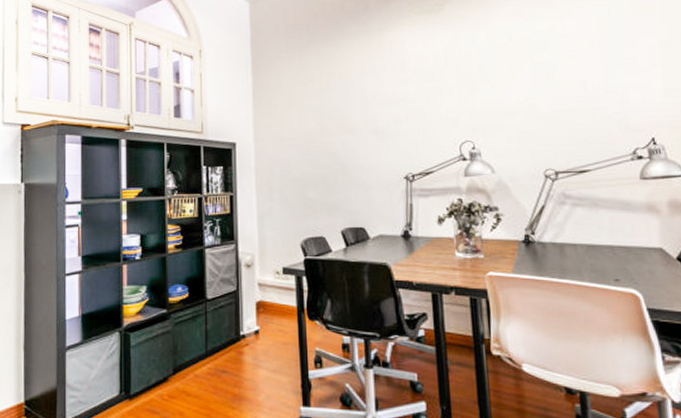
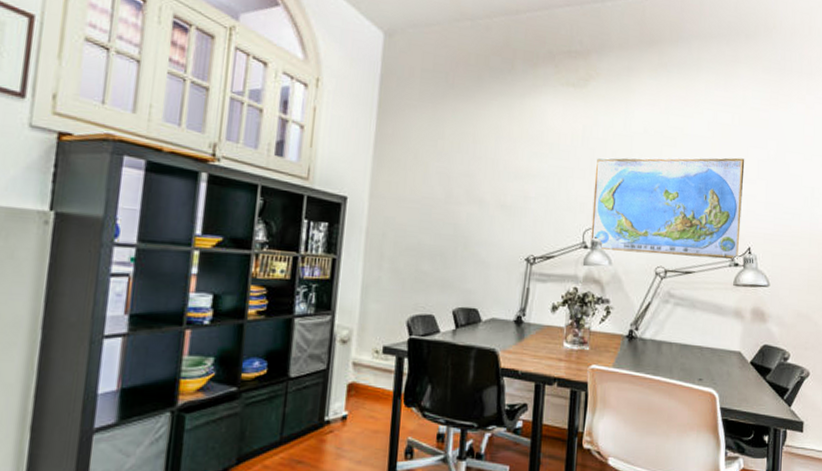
world map: none [463,48,641,160] -> present [590,157,745,260]

